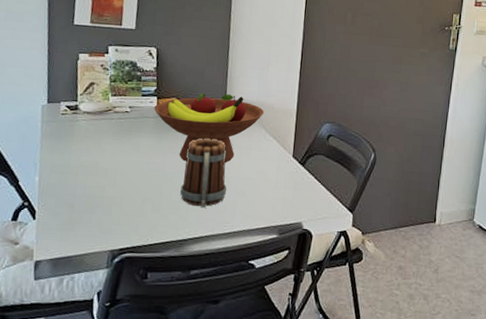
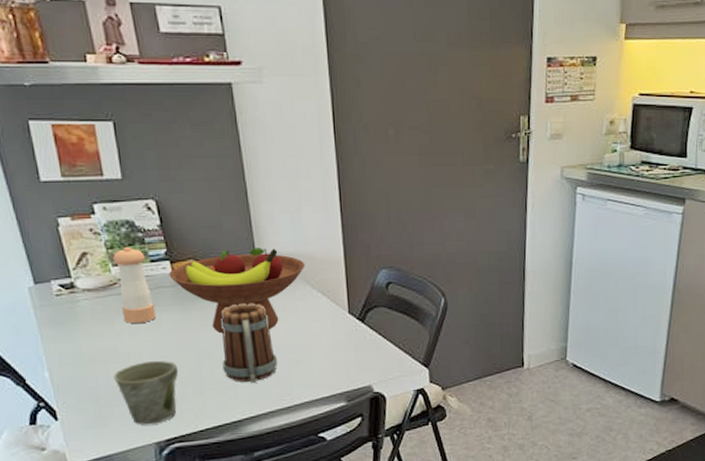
mug: none [89,177,143,233] -> present [113,360,178,425]
pepper shaker: none [109,81,139,145] -> present [112,246,156,323]

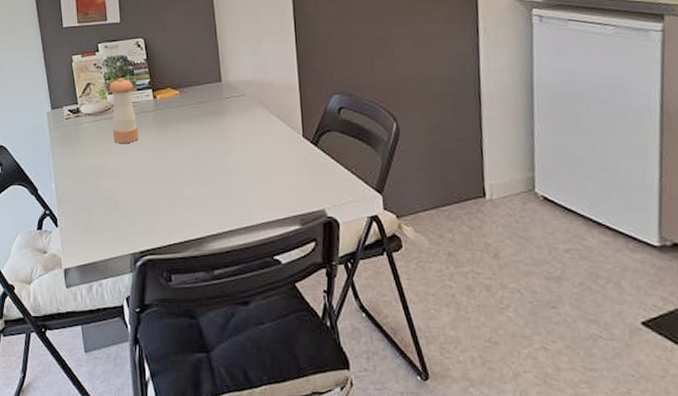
mug: present [113,360,178,425] -> none [103,177,153,236]
fruit bowl: present [169,248,306,334] -> none [151,76,264,154]
mug: present [220,303,277,383] -> none [190,126,237,201]

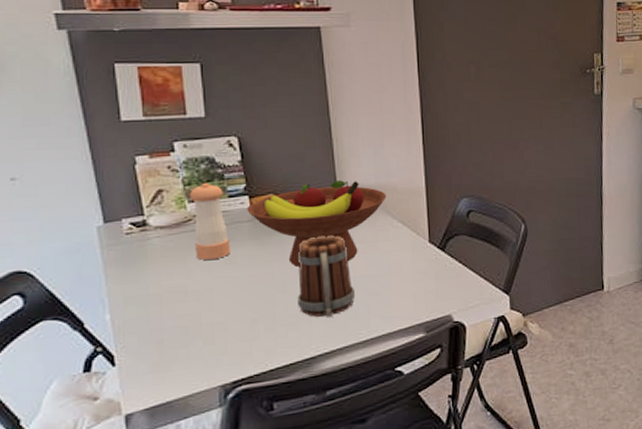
fruit bowl: none [151,76,264,154] -> present [247,180,387,268]
mug: none [190,126,237,201] -> present [297,235,355,317]

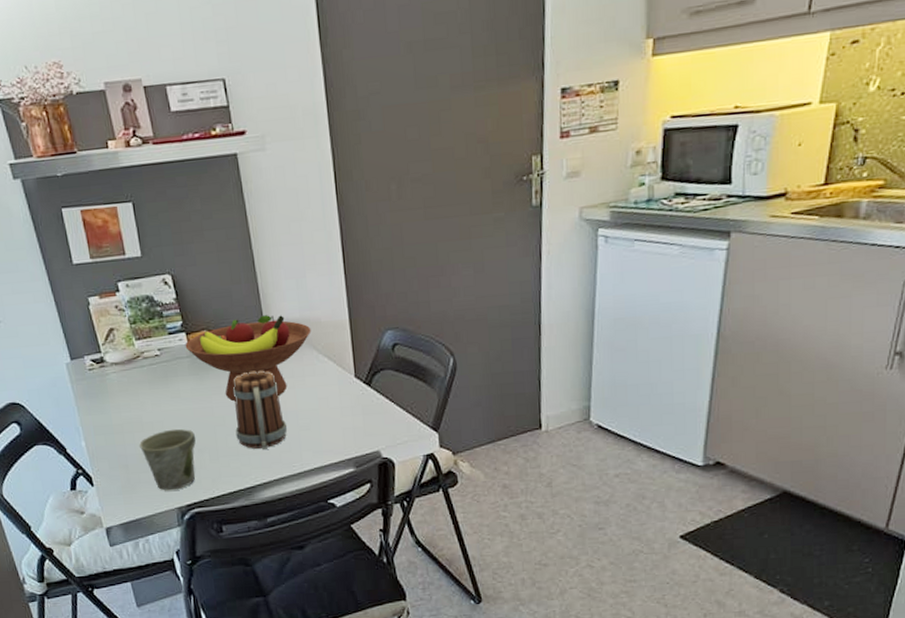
mug: none [181,297,250,367] -> present [139,428,196,491]
pepper shaker: present [189,182,230,260] -> none [135,320,175,394]

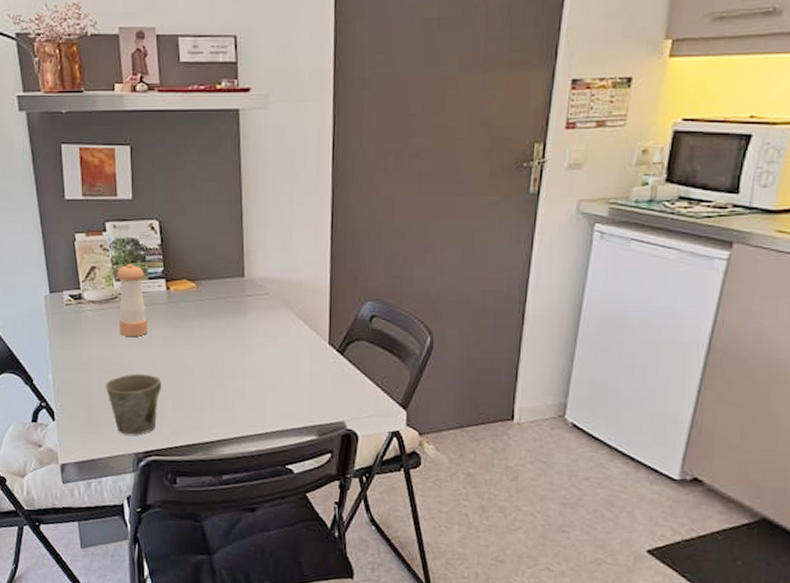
pepper shaker: none [135,320,175,394] -> present [116,263,148,336]
fruit bowl: present [185,315,312,402] -> none [163,271,291,354]
mug: present [232,370,287,449] -> none [202,325,253,406]

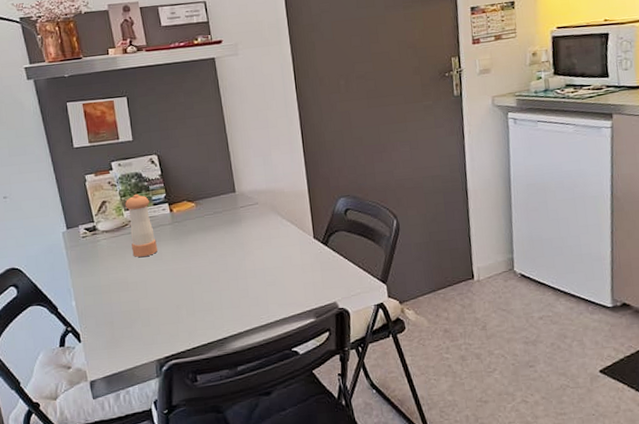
mug: present [105,373,161,435] -> none [124,287,175,345]

